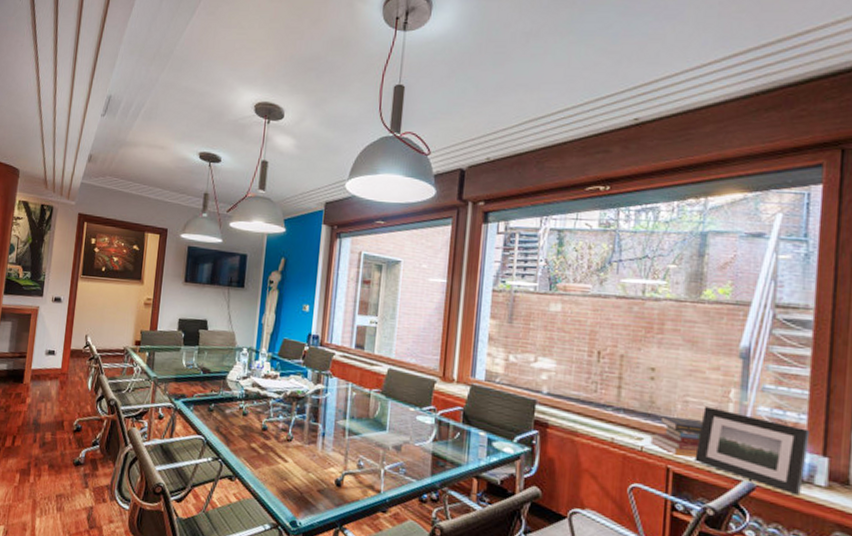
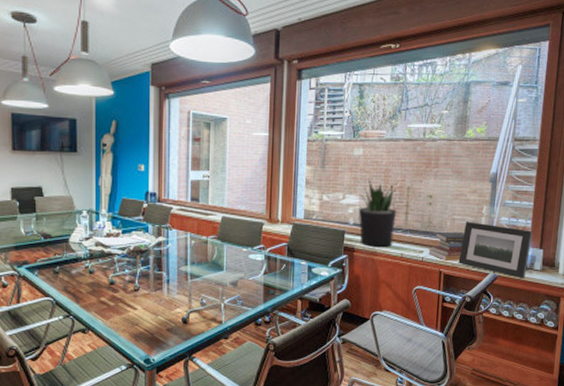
planter: none [554,341,607,427] -> present [358,180,397,248]

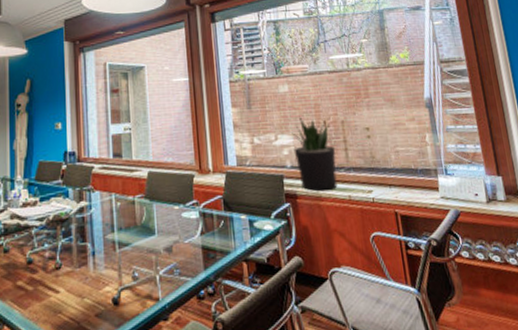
books: present [428,232,464,261] -> none [377,166,415,200]
picture frame: present [458,222,533,279] -> none [410,152,491,213]

